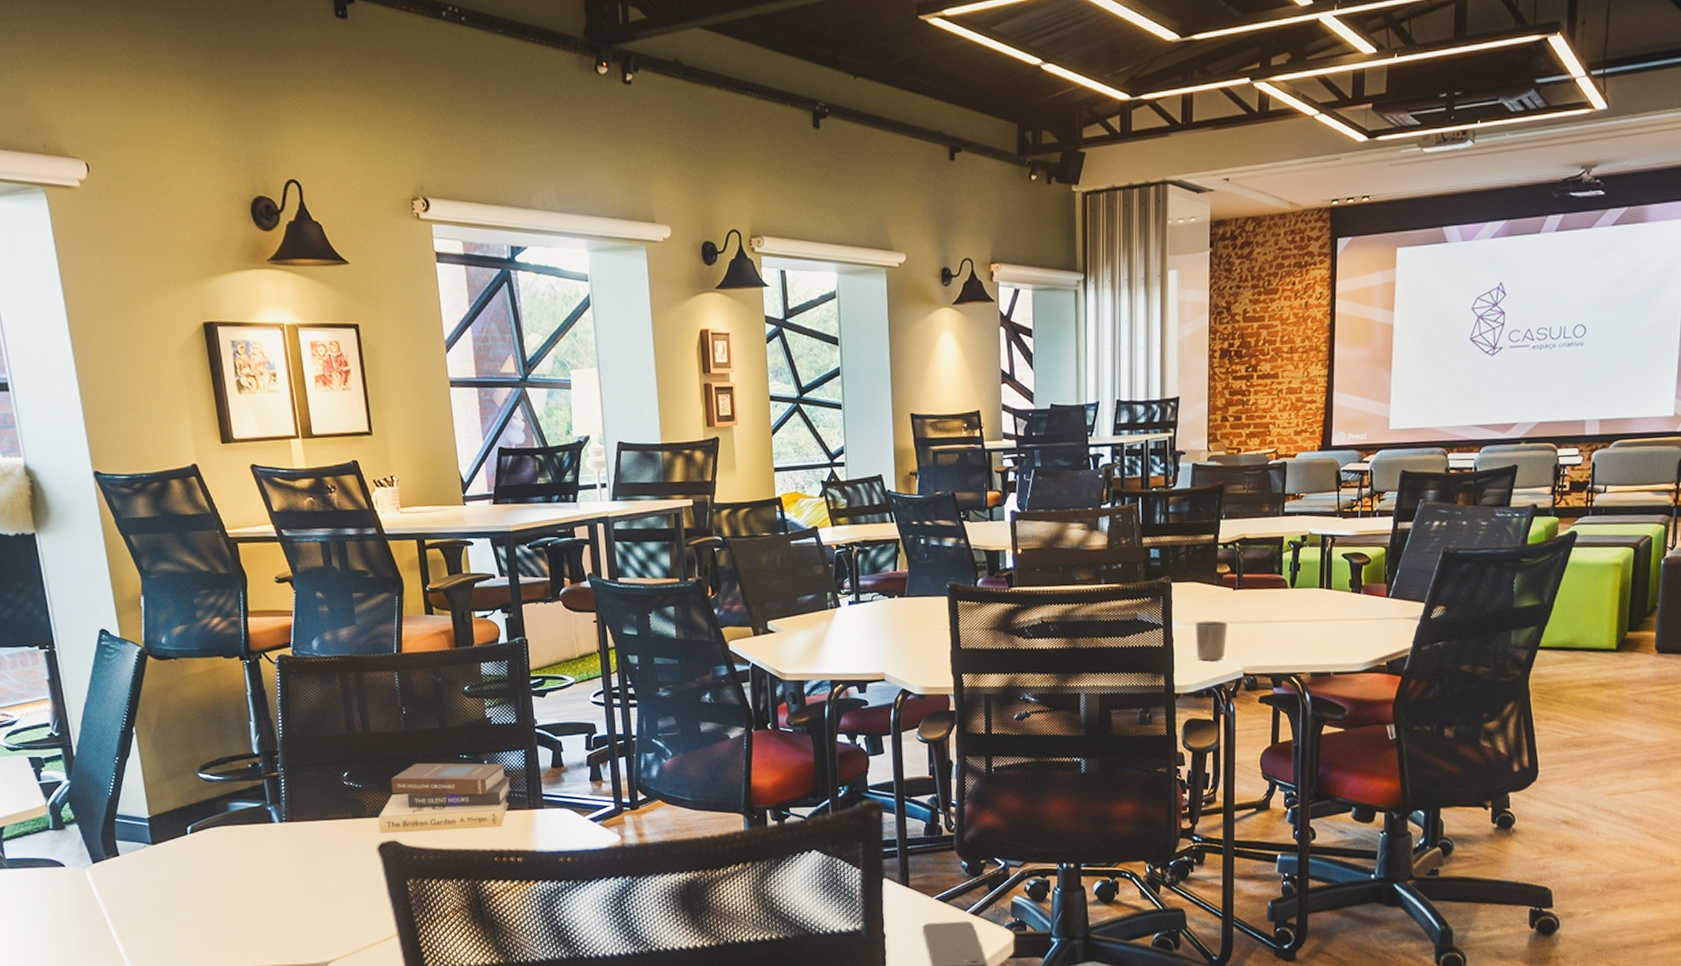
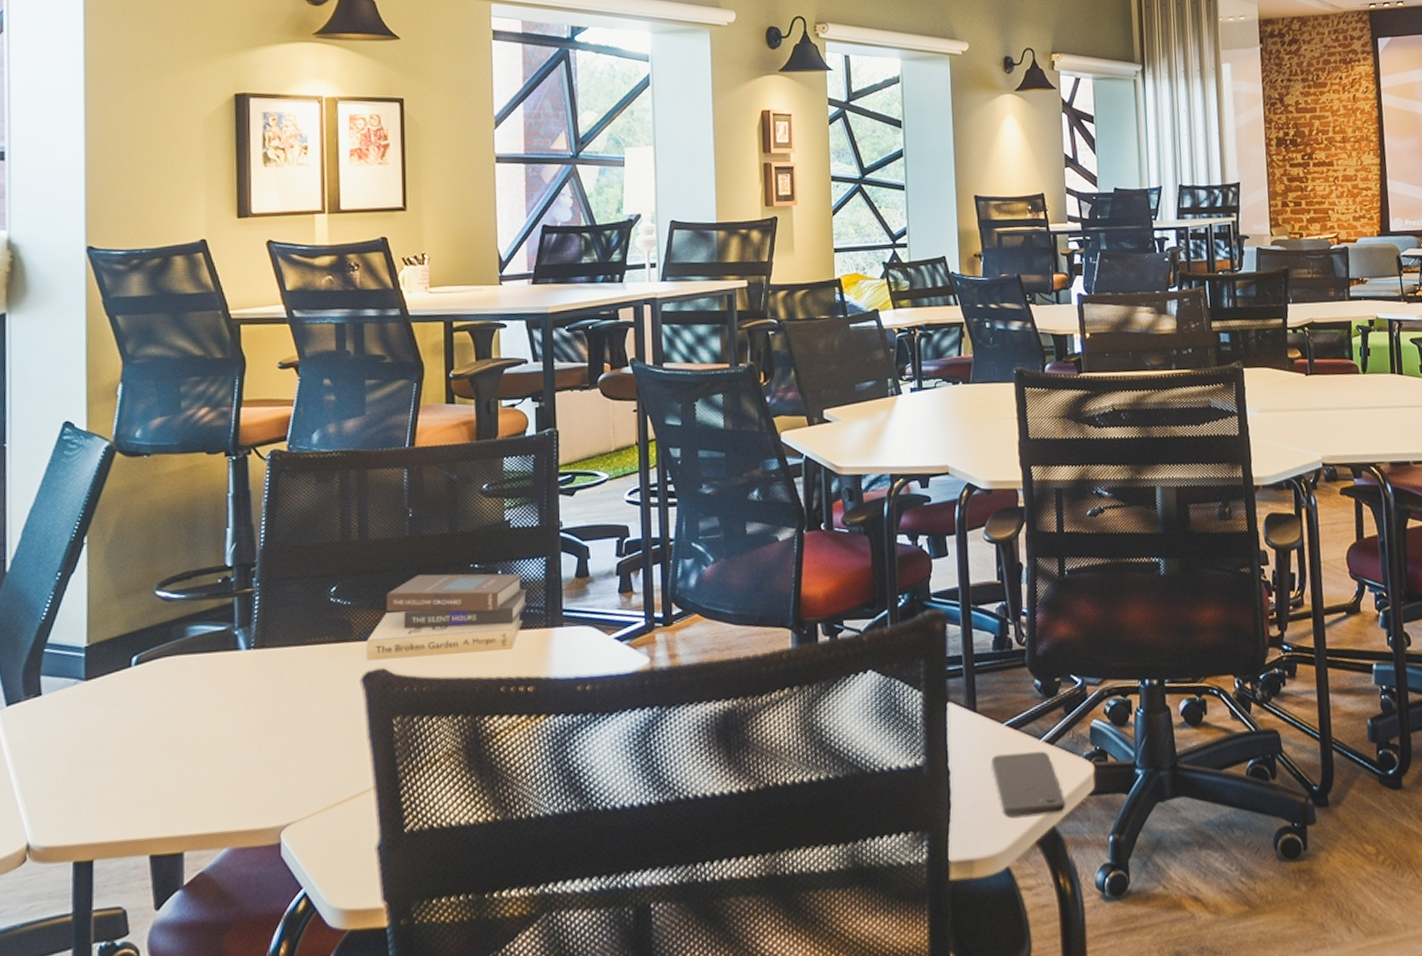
cup: present [1196,620,1228,660] -> none [1270,407,1303,450]

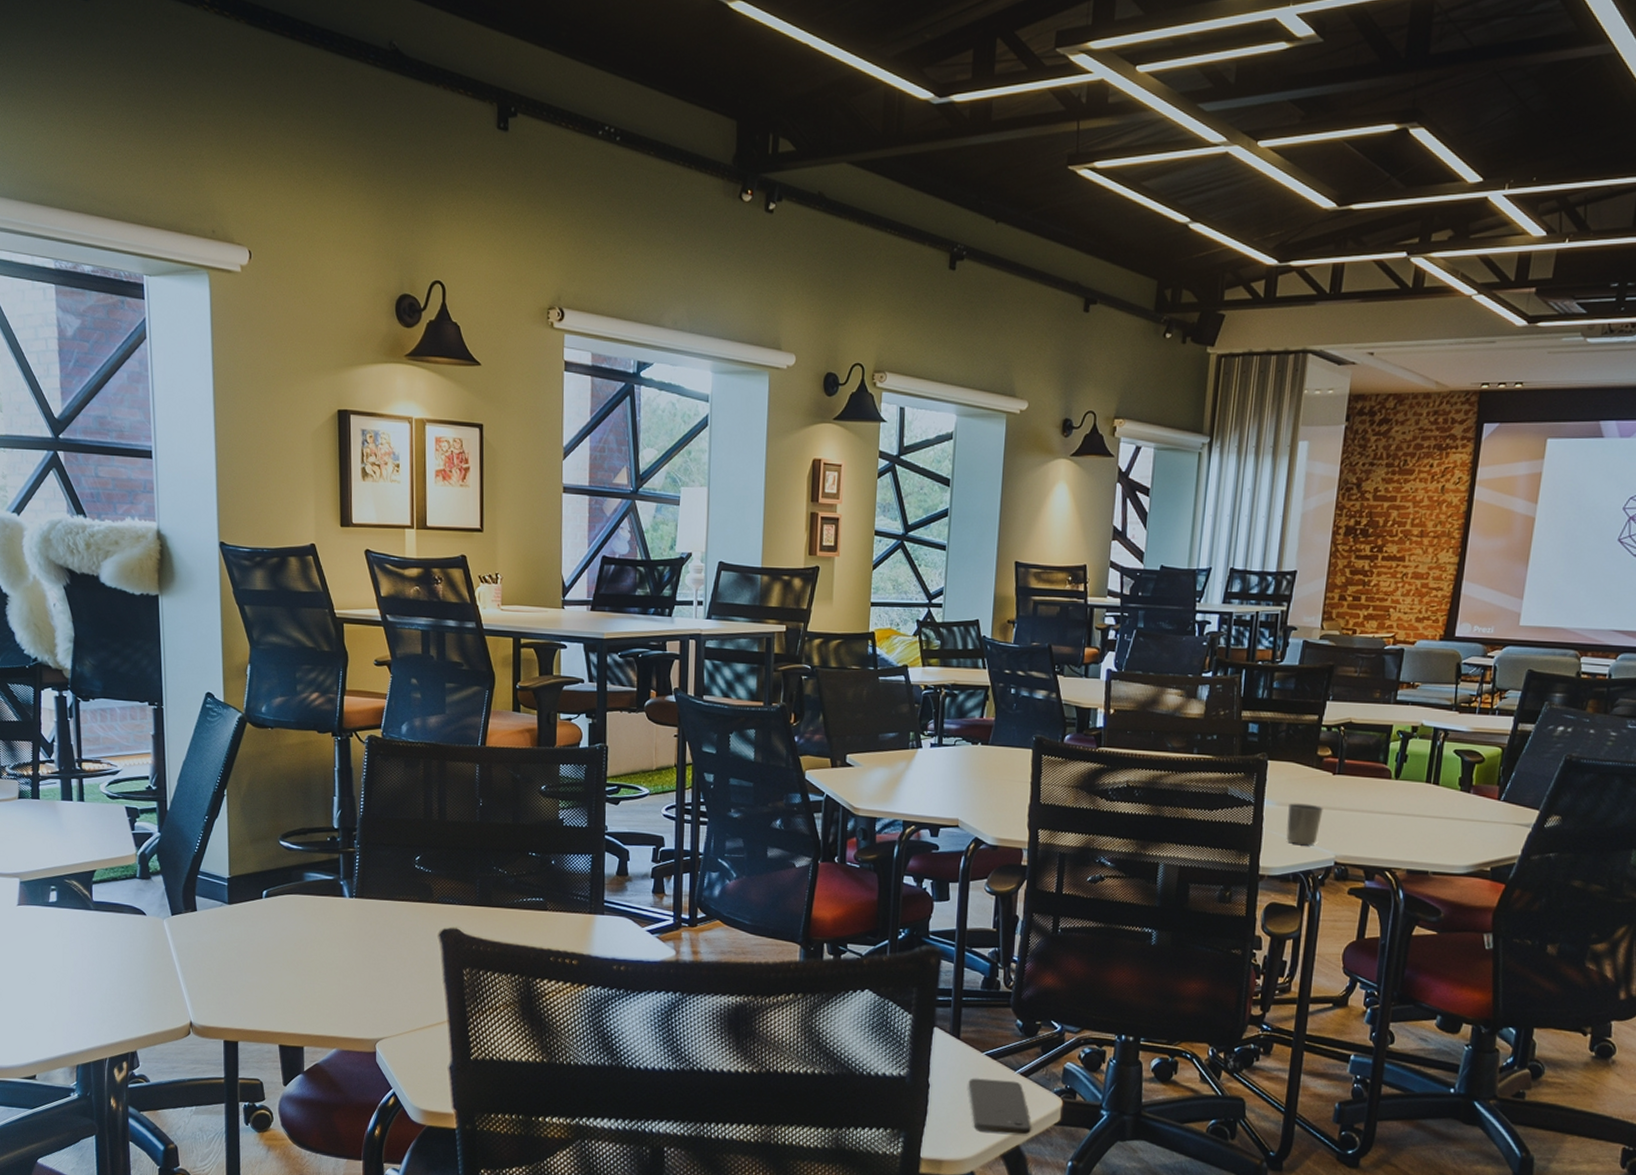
books: present [366,573,527,661] -> none [443,855,575,927]
cup: none [1270,407,1303,450] -> present [1286,803,1323,845]

